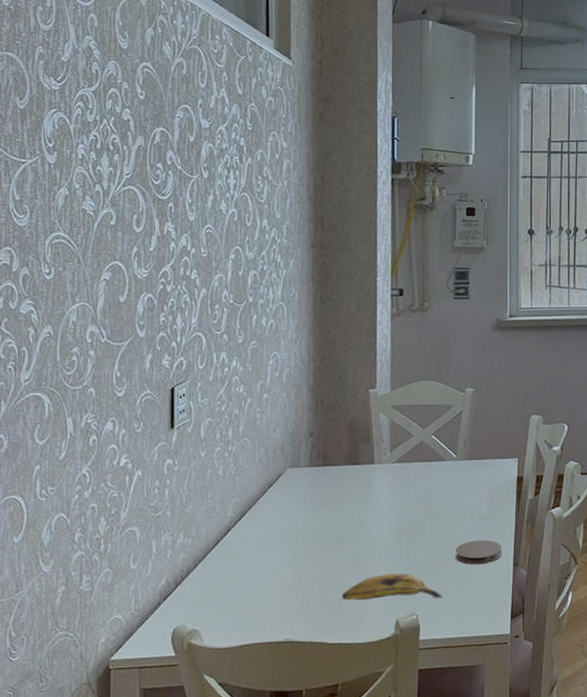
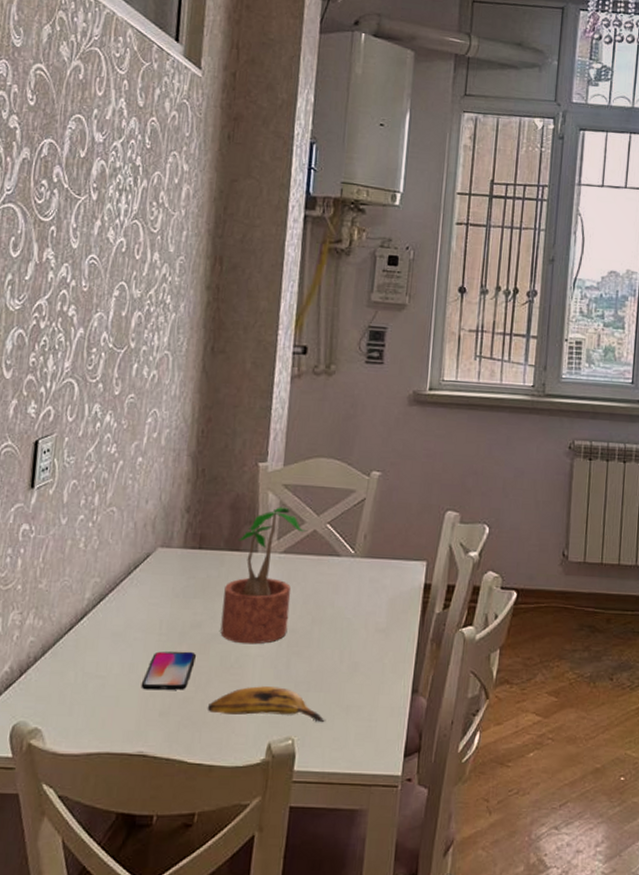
smartphone: none [283,552,328,588] -> present [141,651,196,691]
potted plant: none [348,424,416,541] -> present [220,507,308,645]
coaster: present [456,540,502,565] -> none [344,656,400,687]

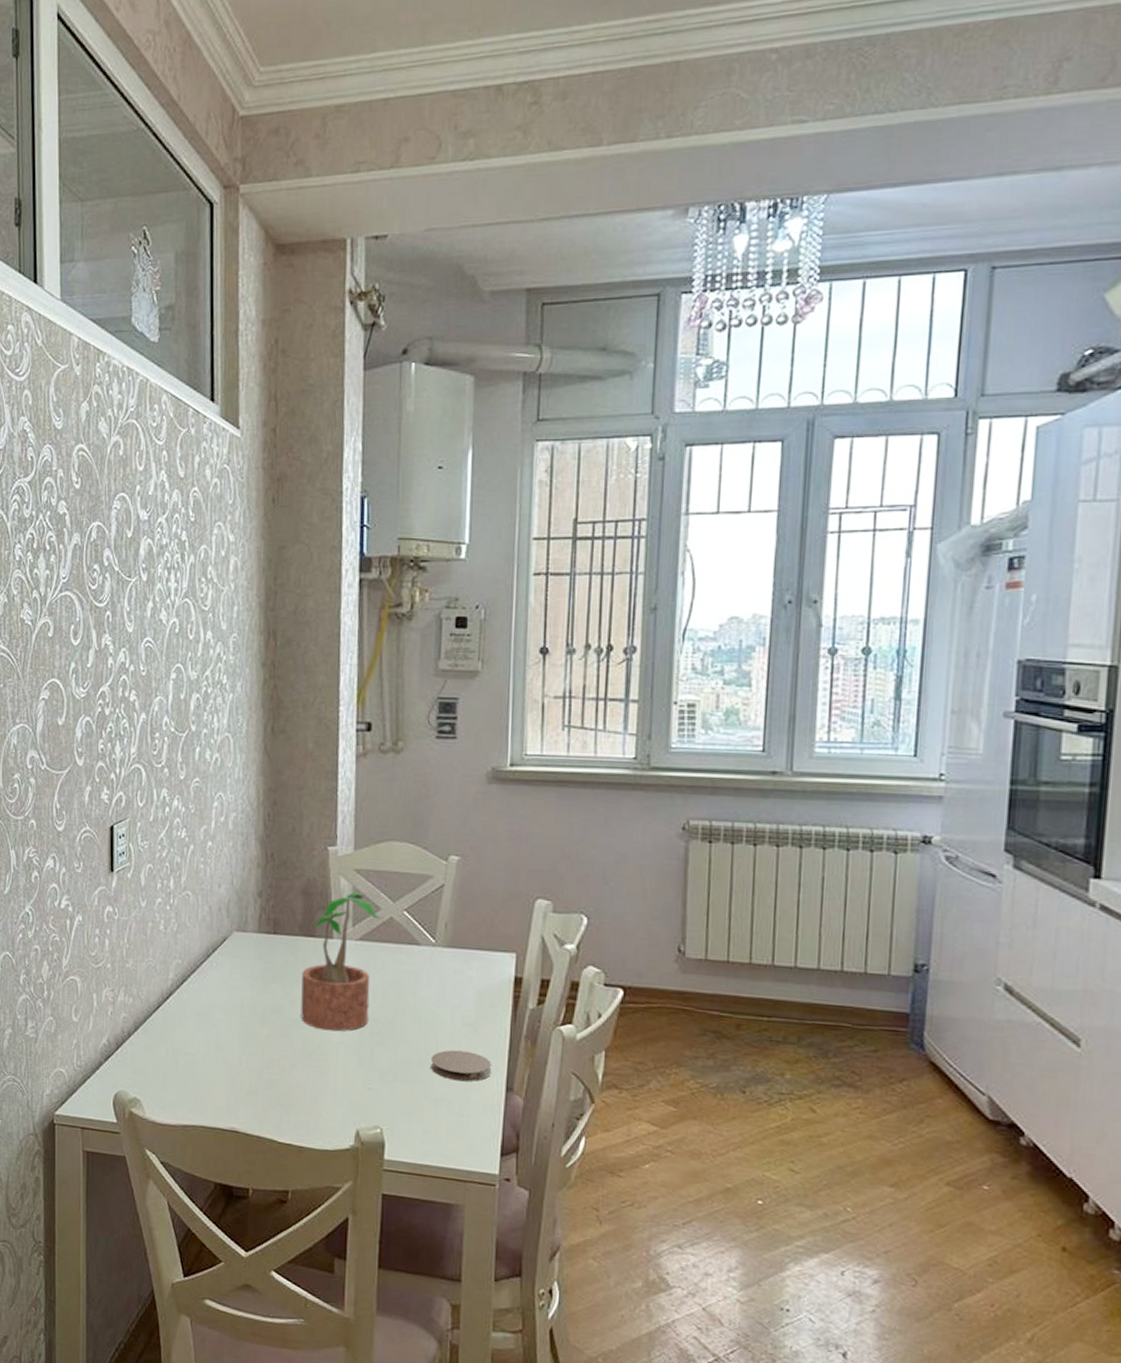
smartphone: present [141,651,196,691] -> none [228,1033,278,1072]
banana: present [207,686,326,722] -> none [293,1073,415,1114]
coaster: none [344,656,400,687] -> present [431,1050,491,1082]

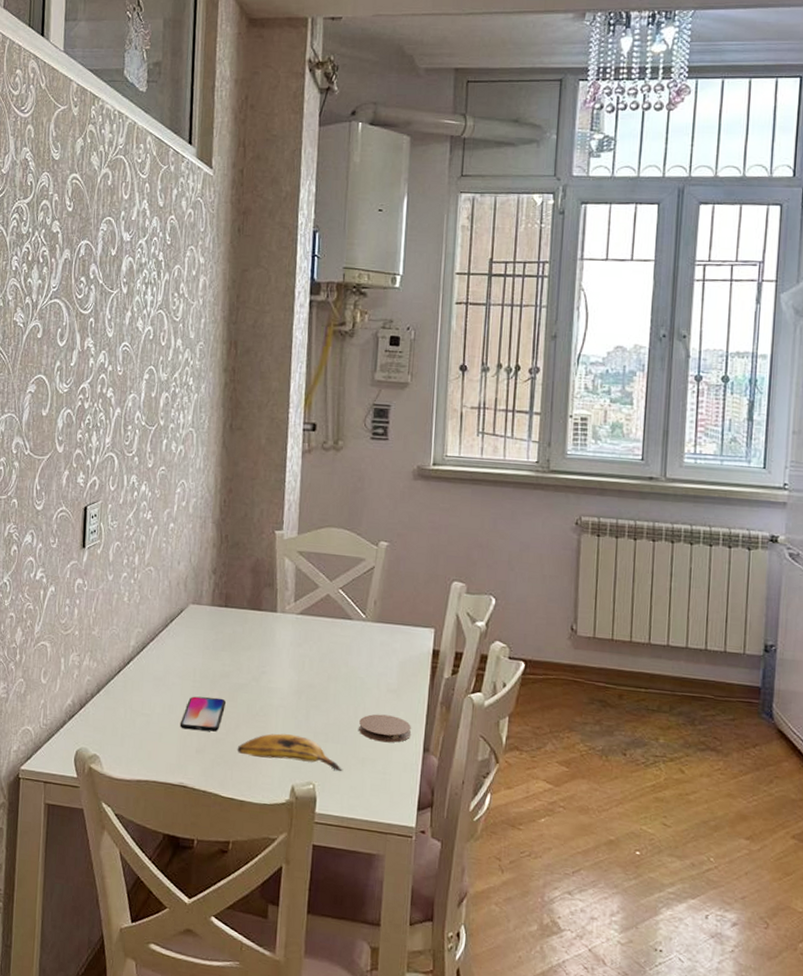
smartphone: none [228,1033,278,1072] -> present [179,696,226,732]
banana: none [293,1073,415,1114] -> present [237,733,344,771]
potted plant: present [301,892,384,1032] -> none [246,572,322,696]

